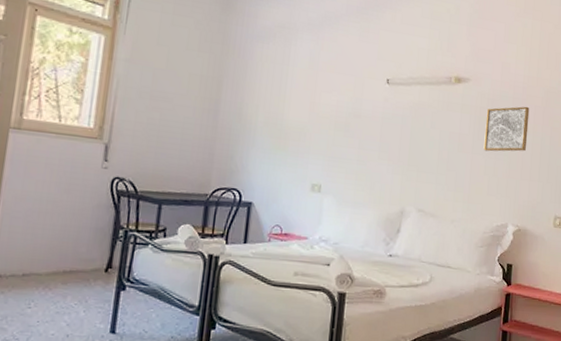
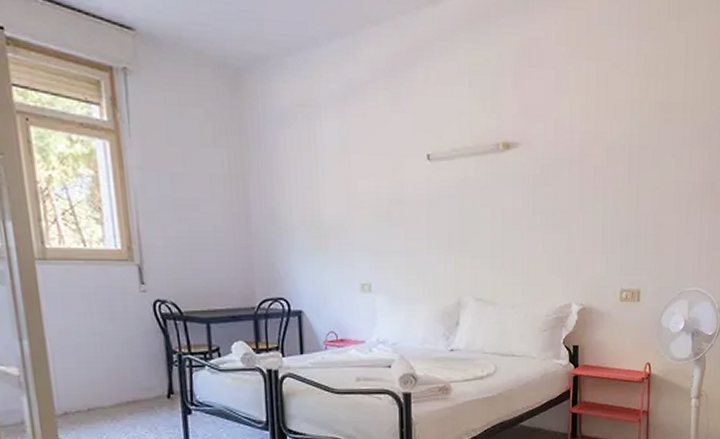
wall art: present [483,106,530,152] -> none [540,168,589,226]

